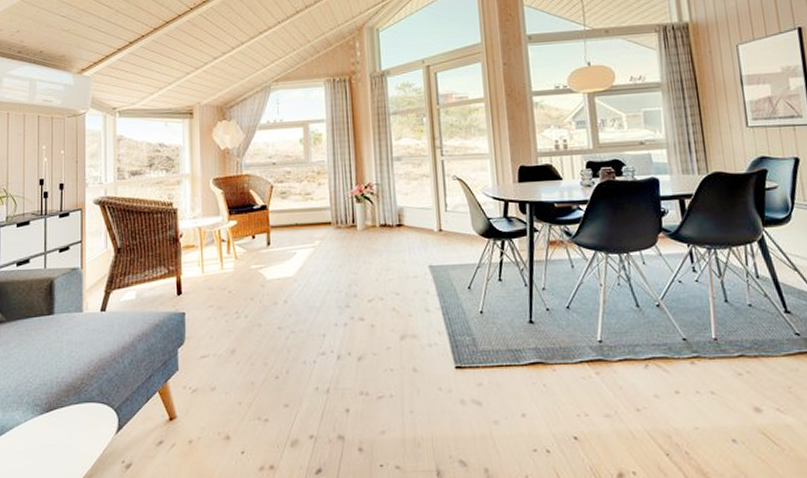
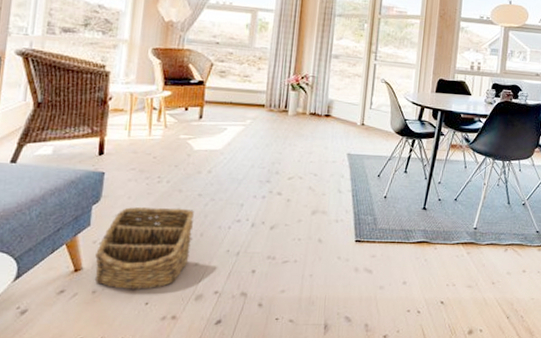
basket: none [187,344,278,437] -> present [94,206,194,289]

